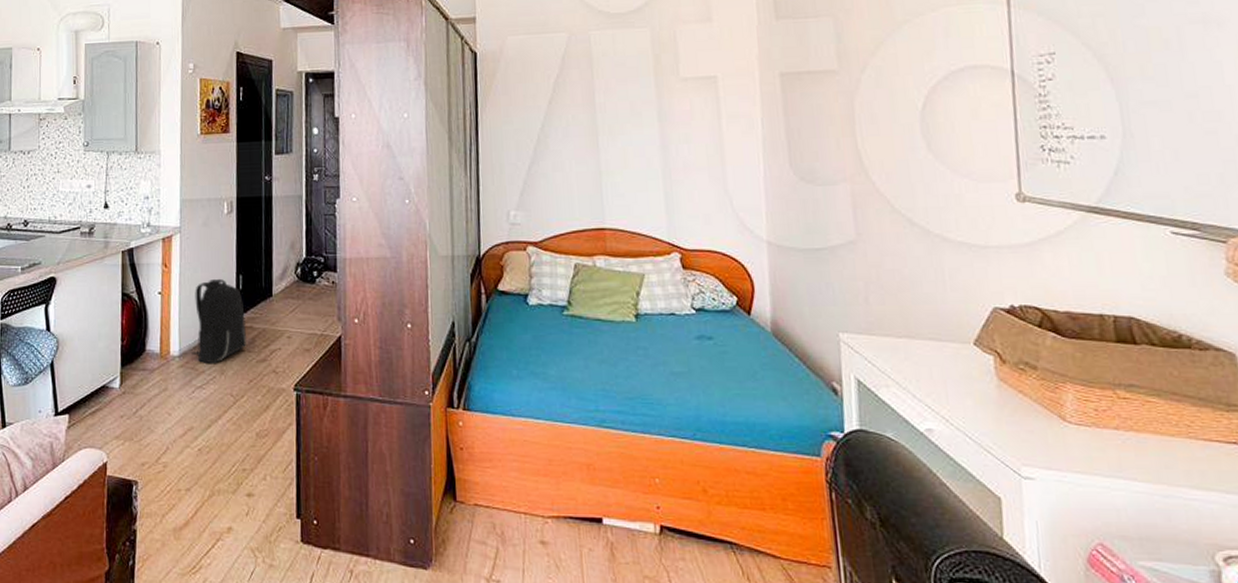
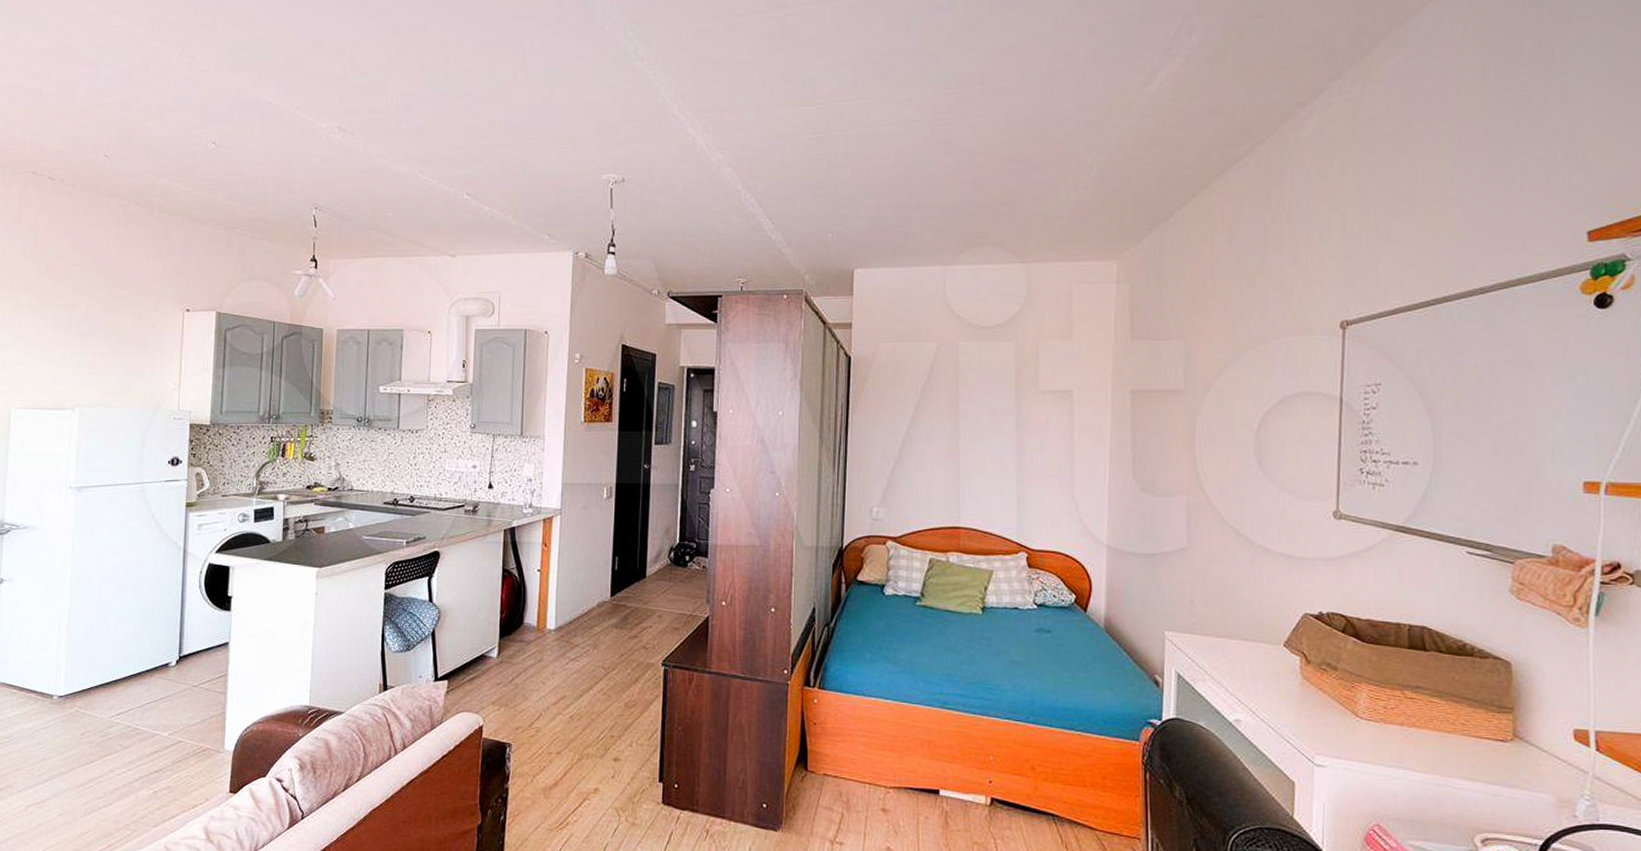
backpack: present [192,278,246,364] -> none [567,559,619,639]

